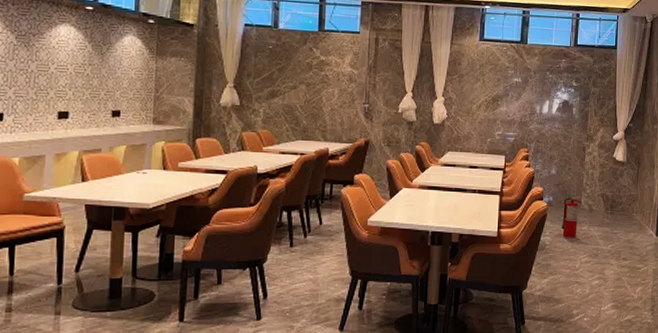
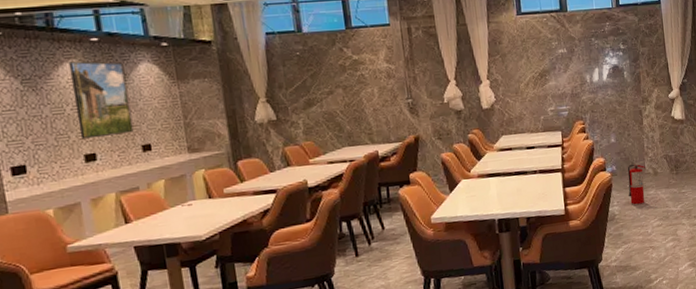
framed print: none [58,25,111,98] -> present [68,61,134,140]

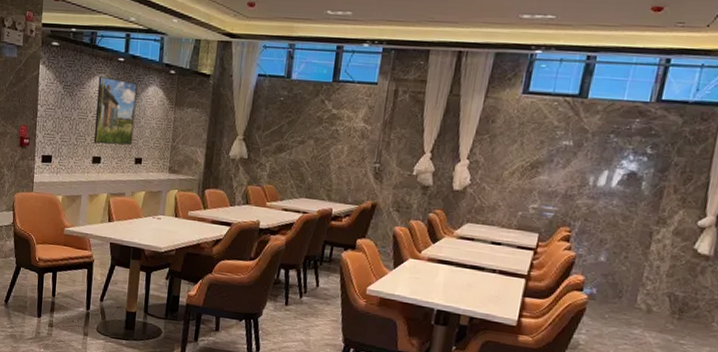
fire extinguisher: present [627,161,645,205] -> none [603,291,638,342]

